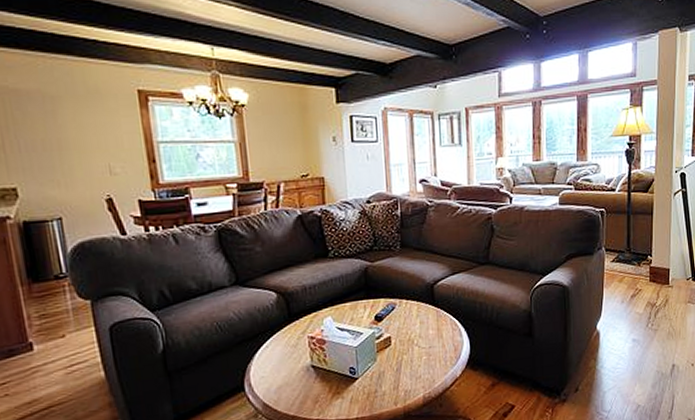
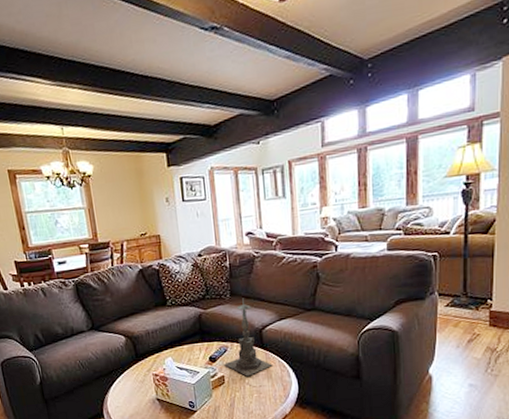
candle holder: none [391,250,444,337] -> present [224,298,273,376]

